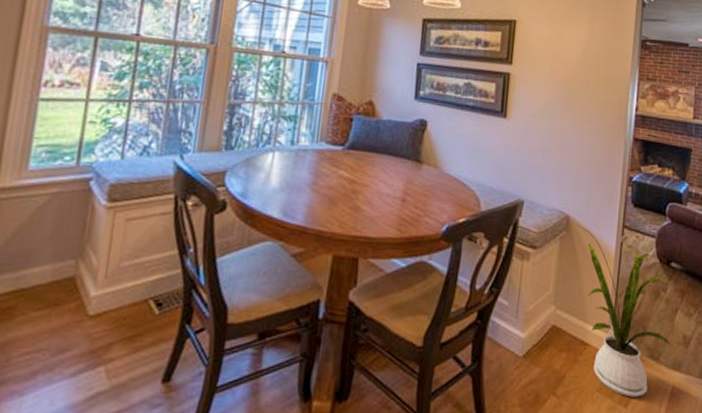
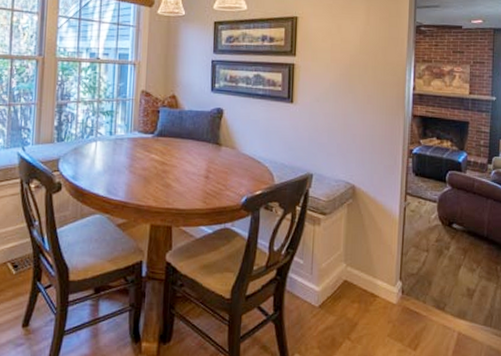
house plant: present [576,224,673,397] -> none [361,193,458,342]

